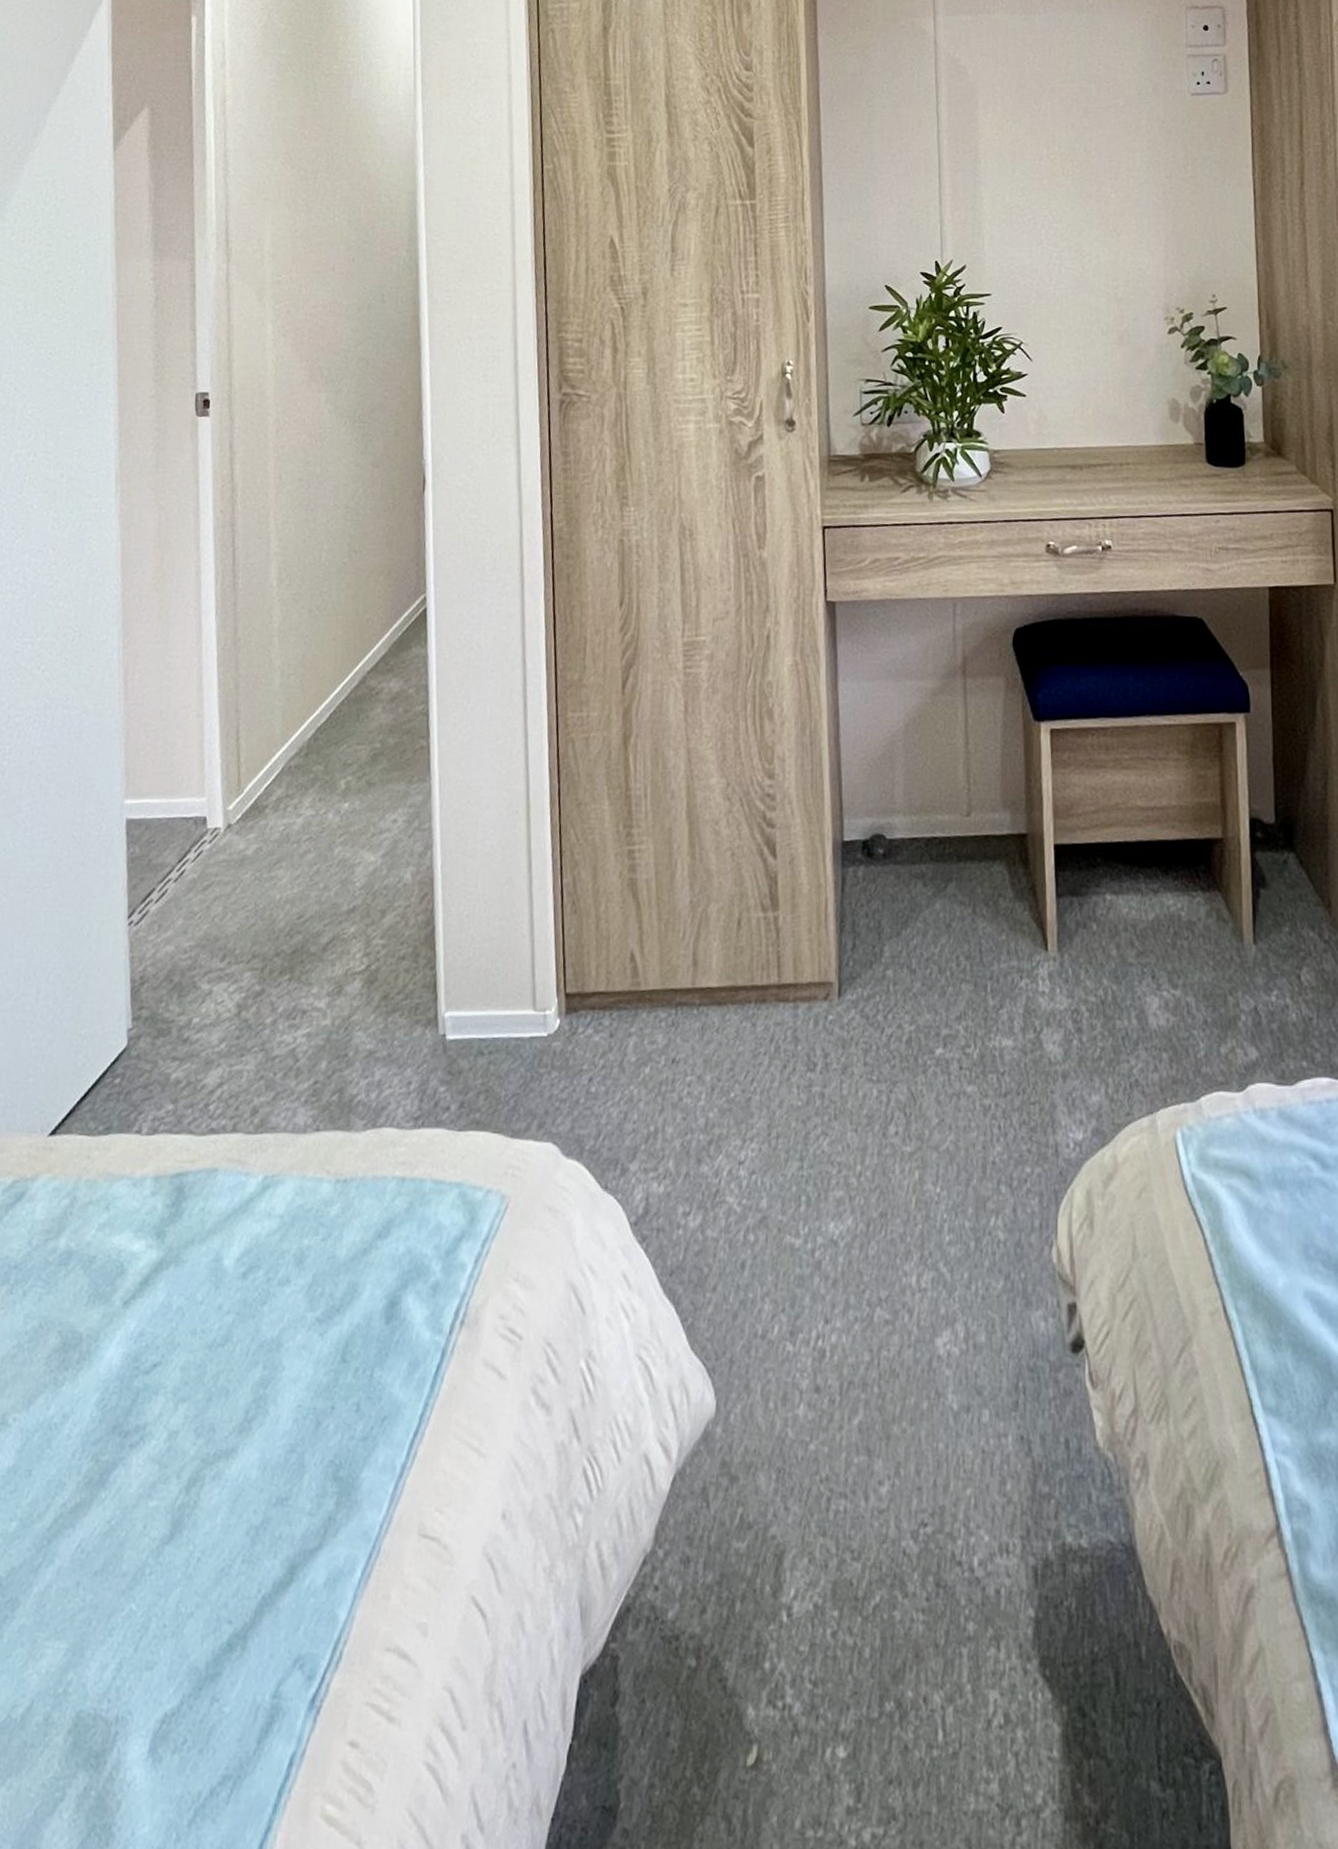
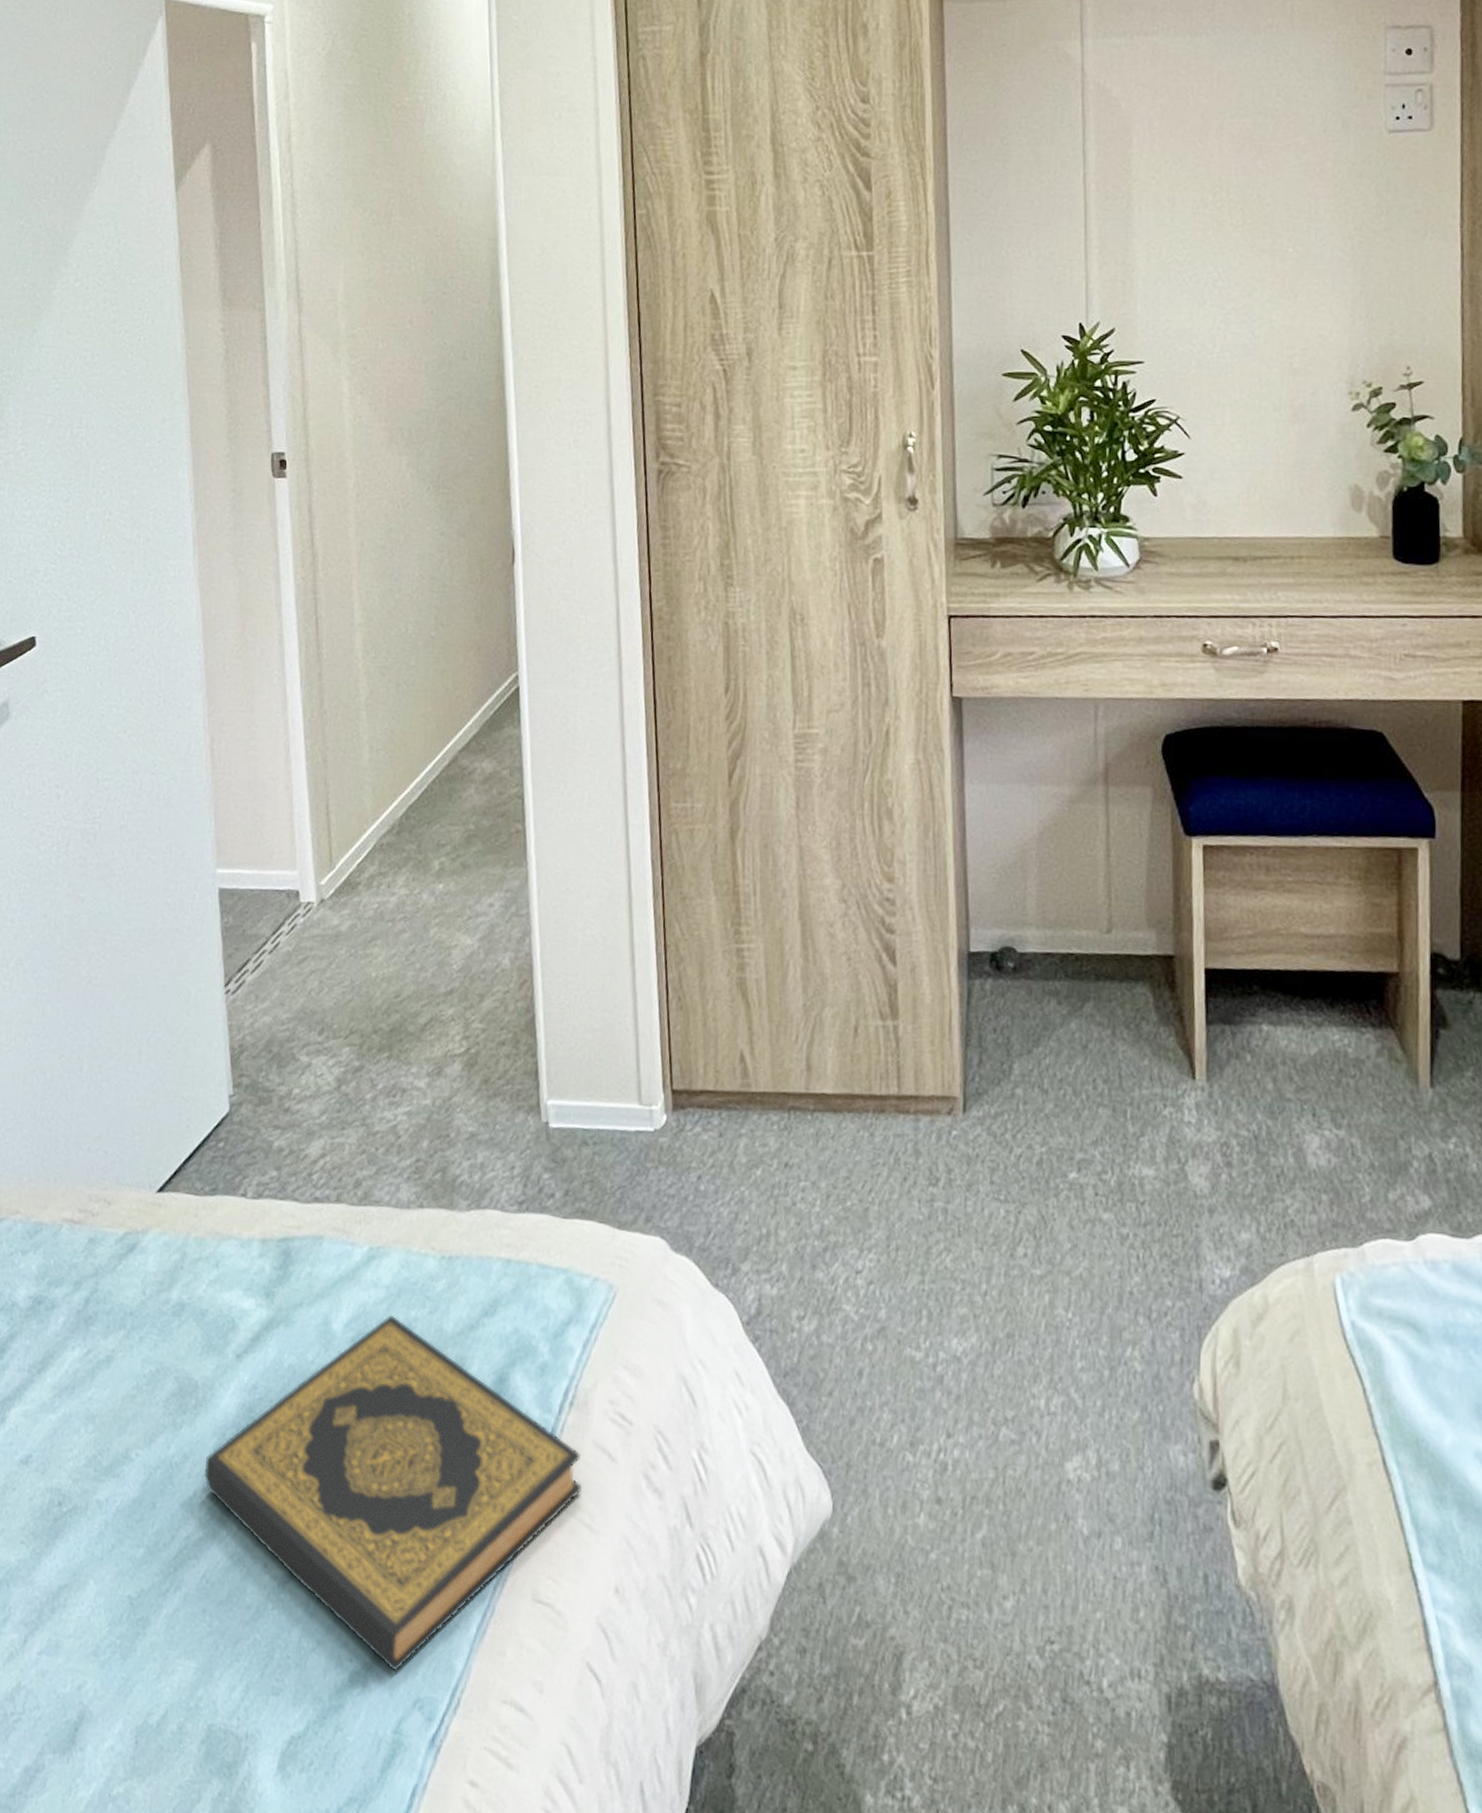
hardback book: none [84,1244,471,1629] -> present [204,1314,582,1672]

